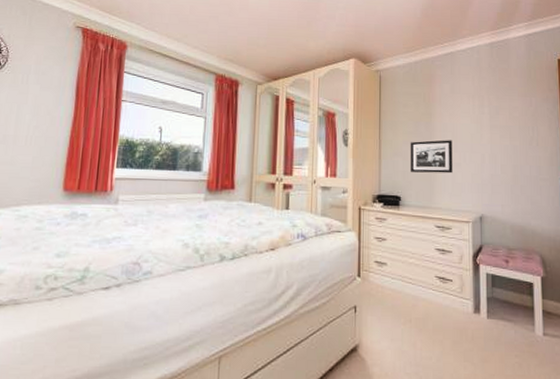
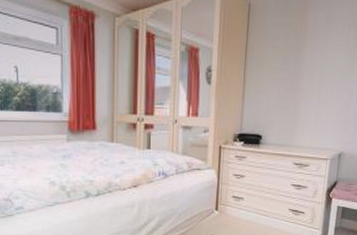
picture frame: present [410,140,453,174] -> none [274,76,321,111]

